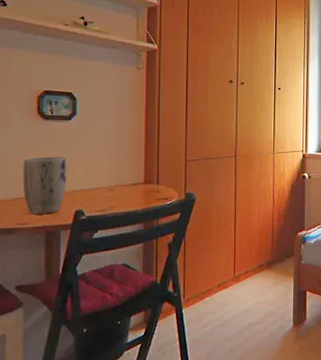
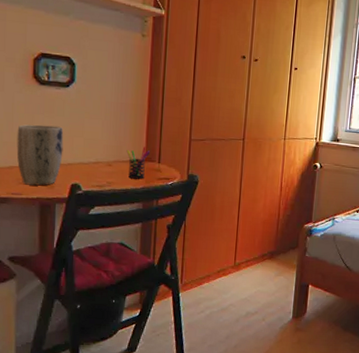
pen holder: none [126,170,149,201] -> present [126,147,151,179]

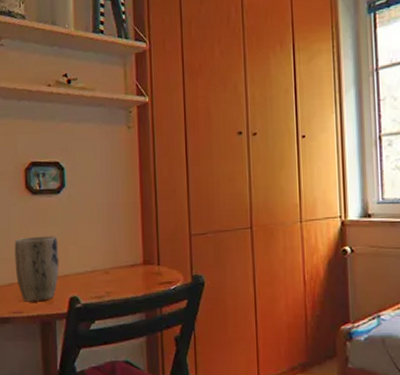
pen holder: present [126,147,151,179] -> none [123,248,148,286]

